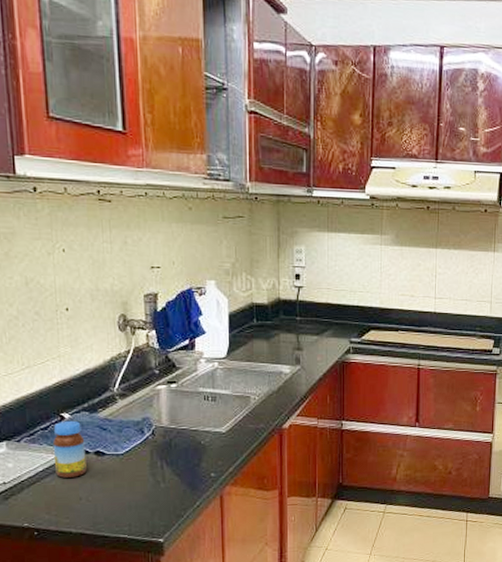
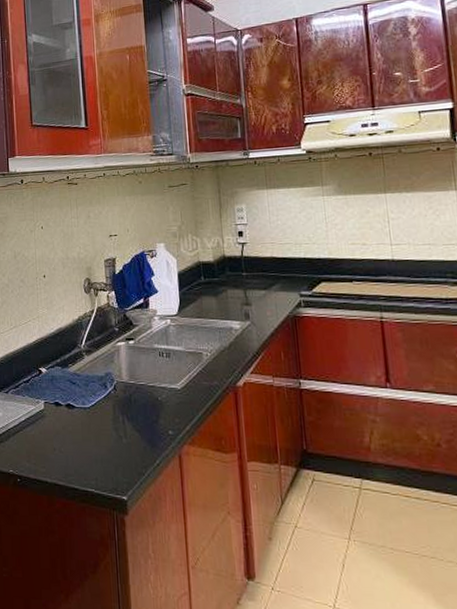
jar: present [52,420,87,478] -> none [32,374,60,428]

